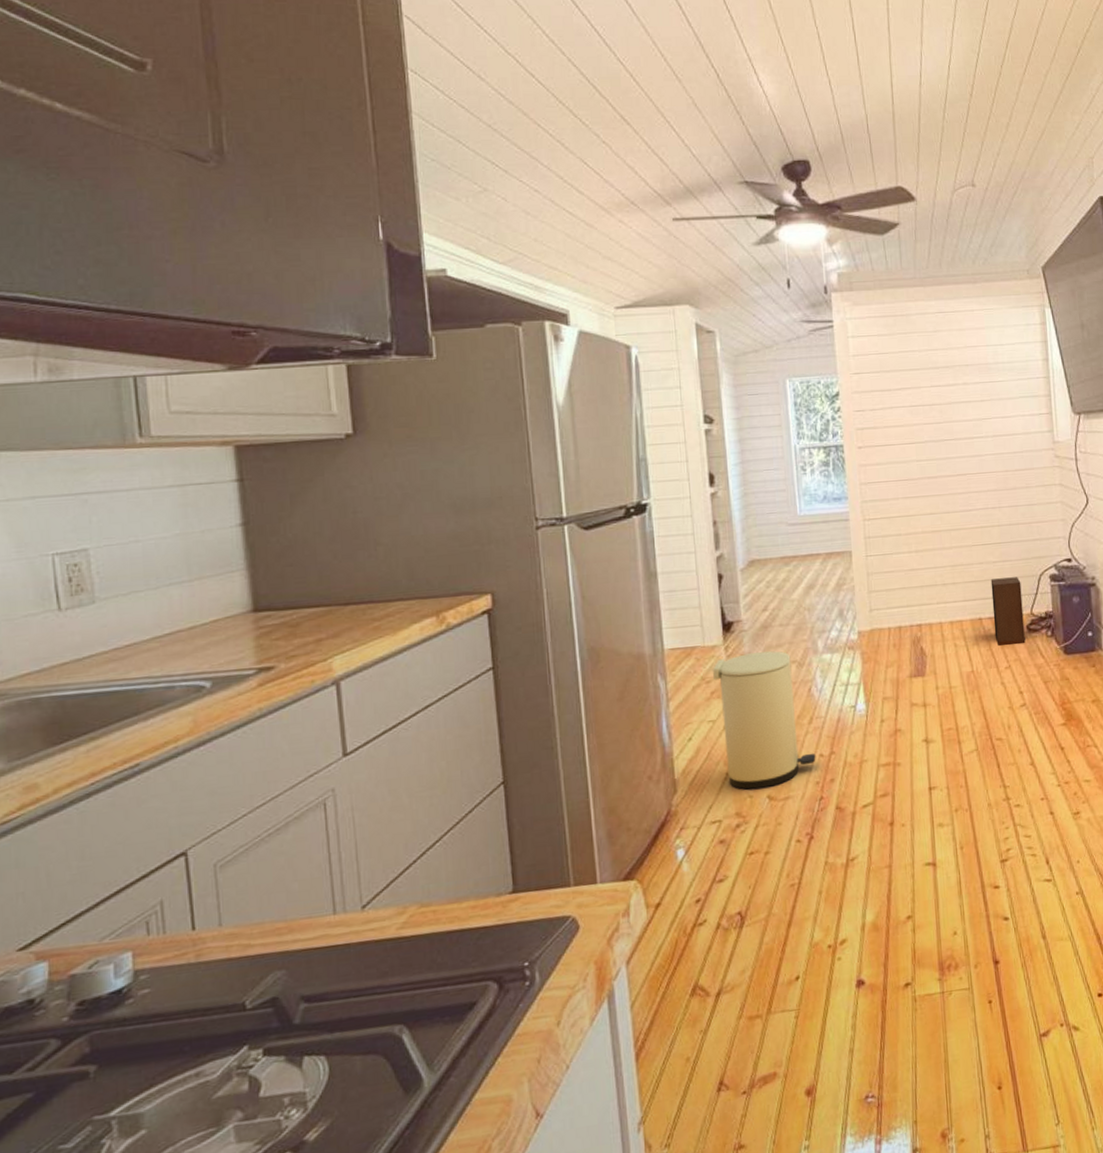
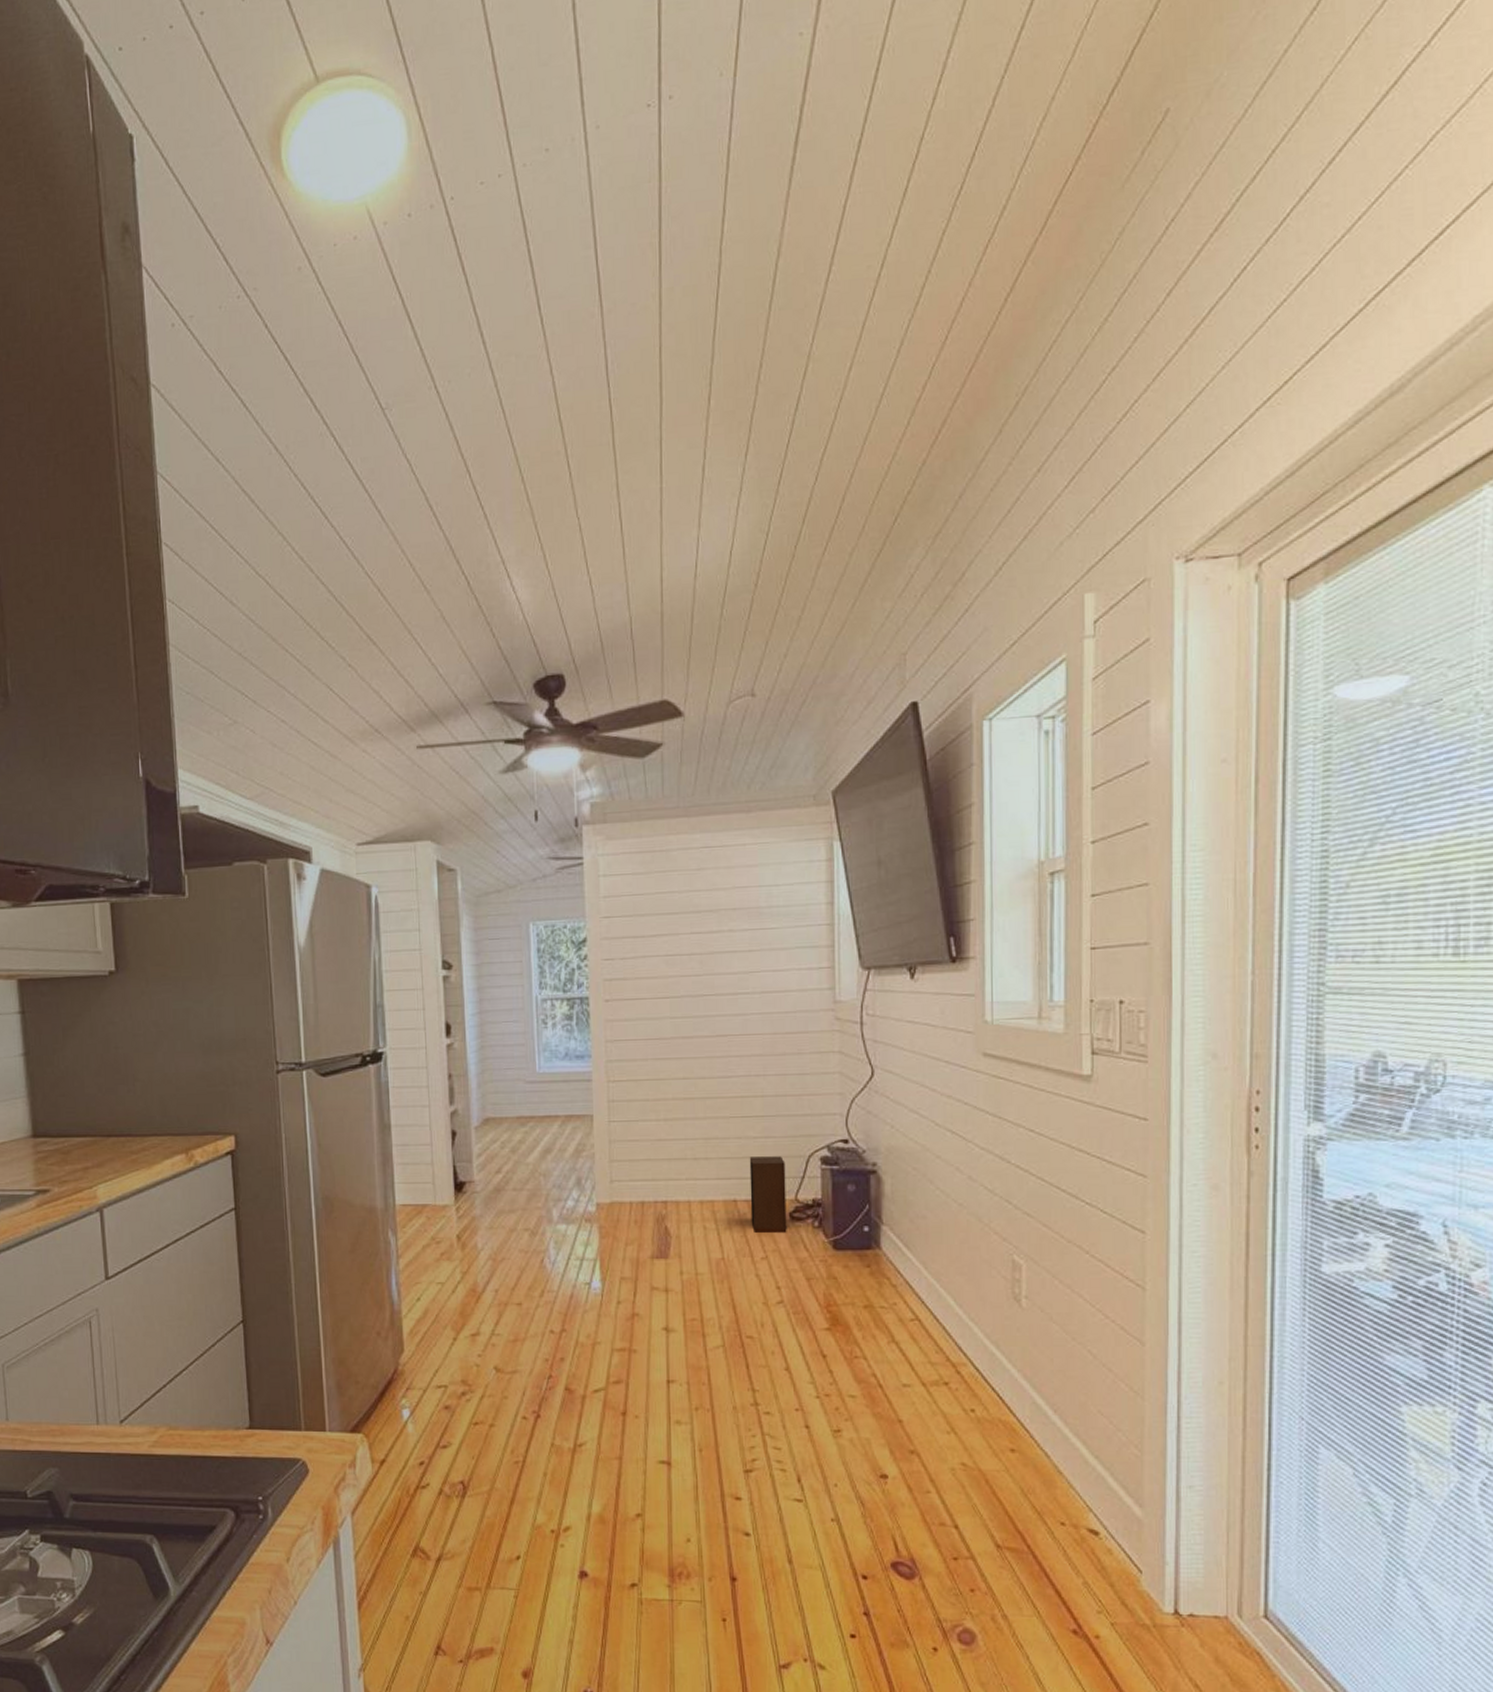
pedal bin: present [712,651,816,790] -> none [442,1216,546,1359]

